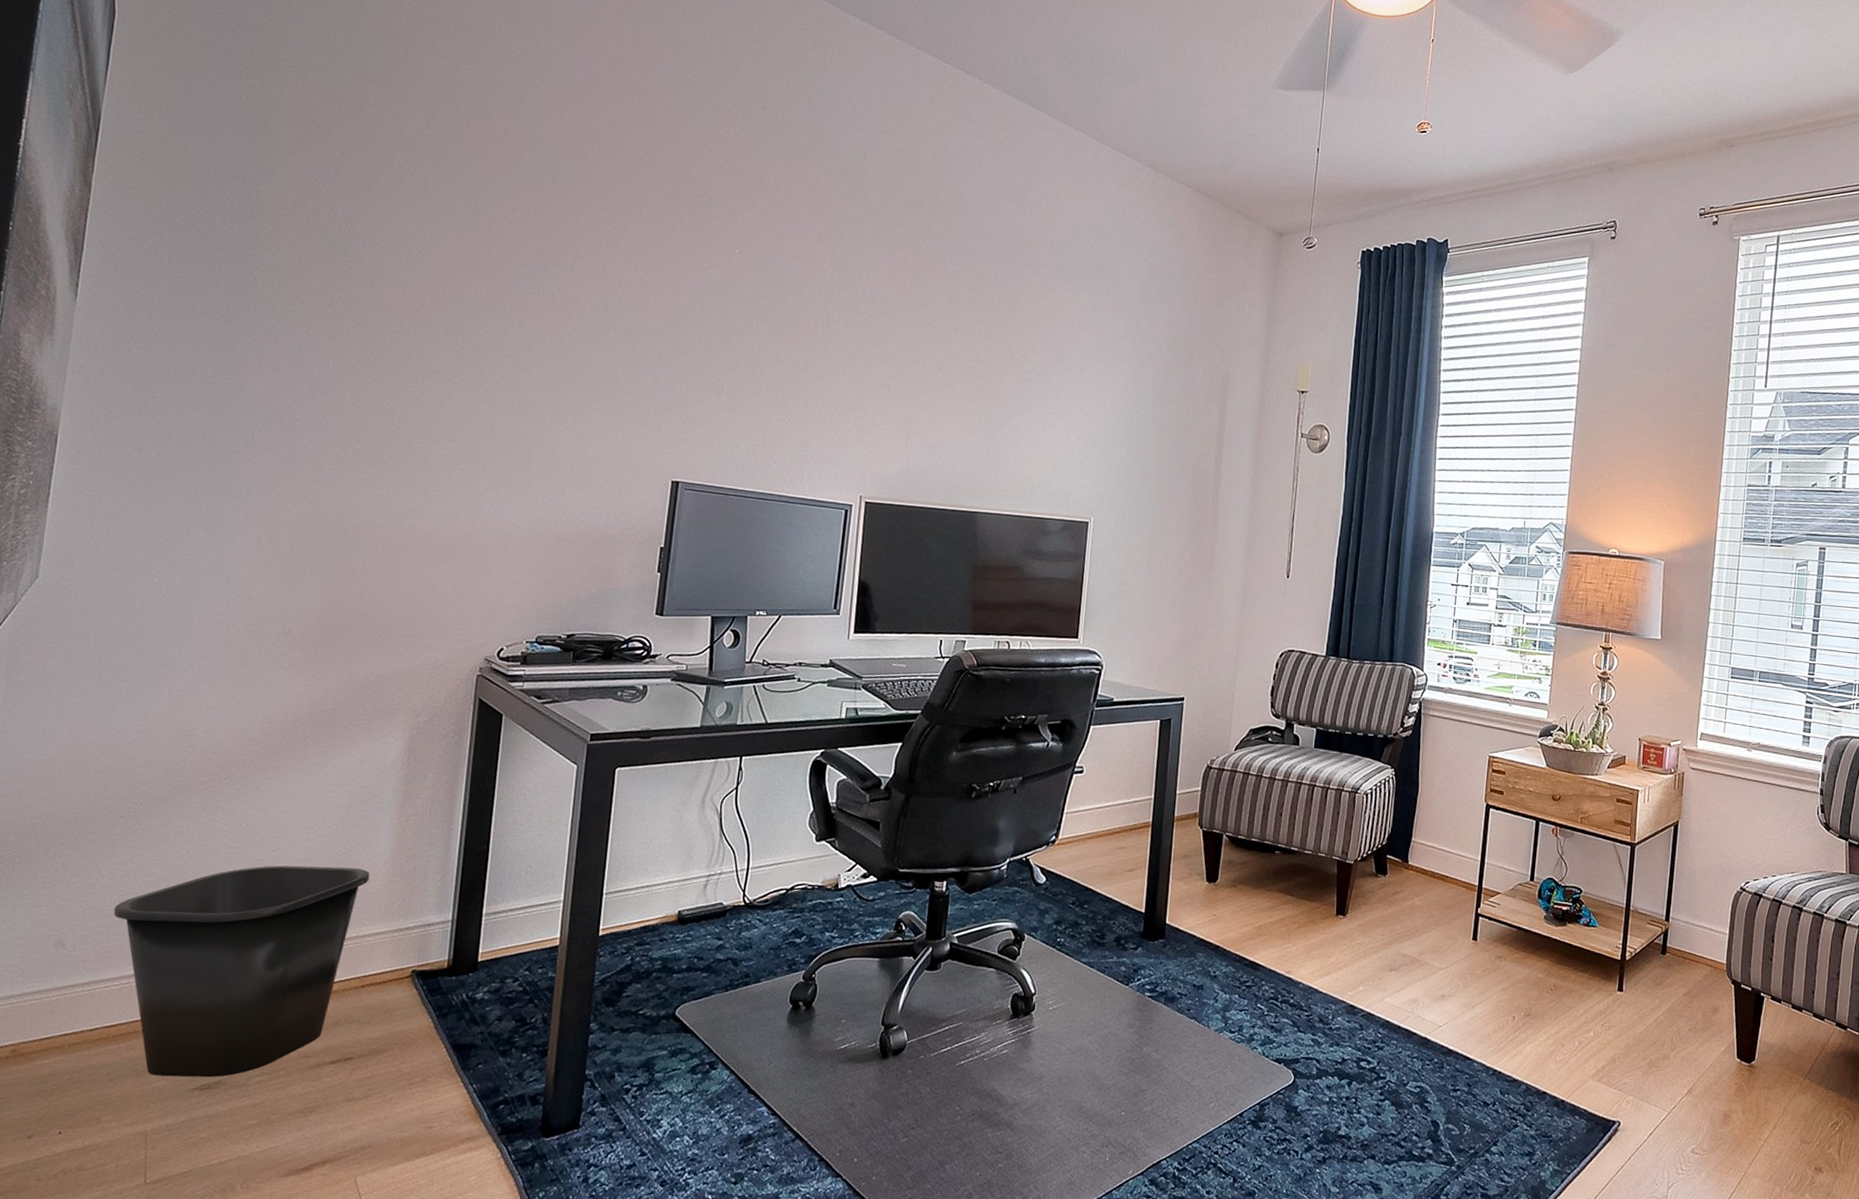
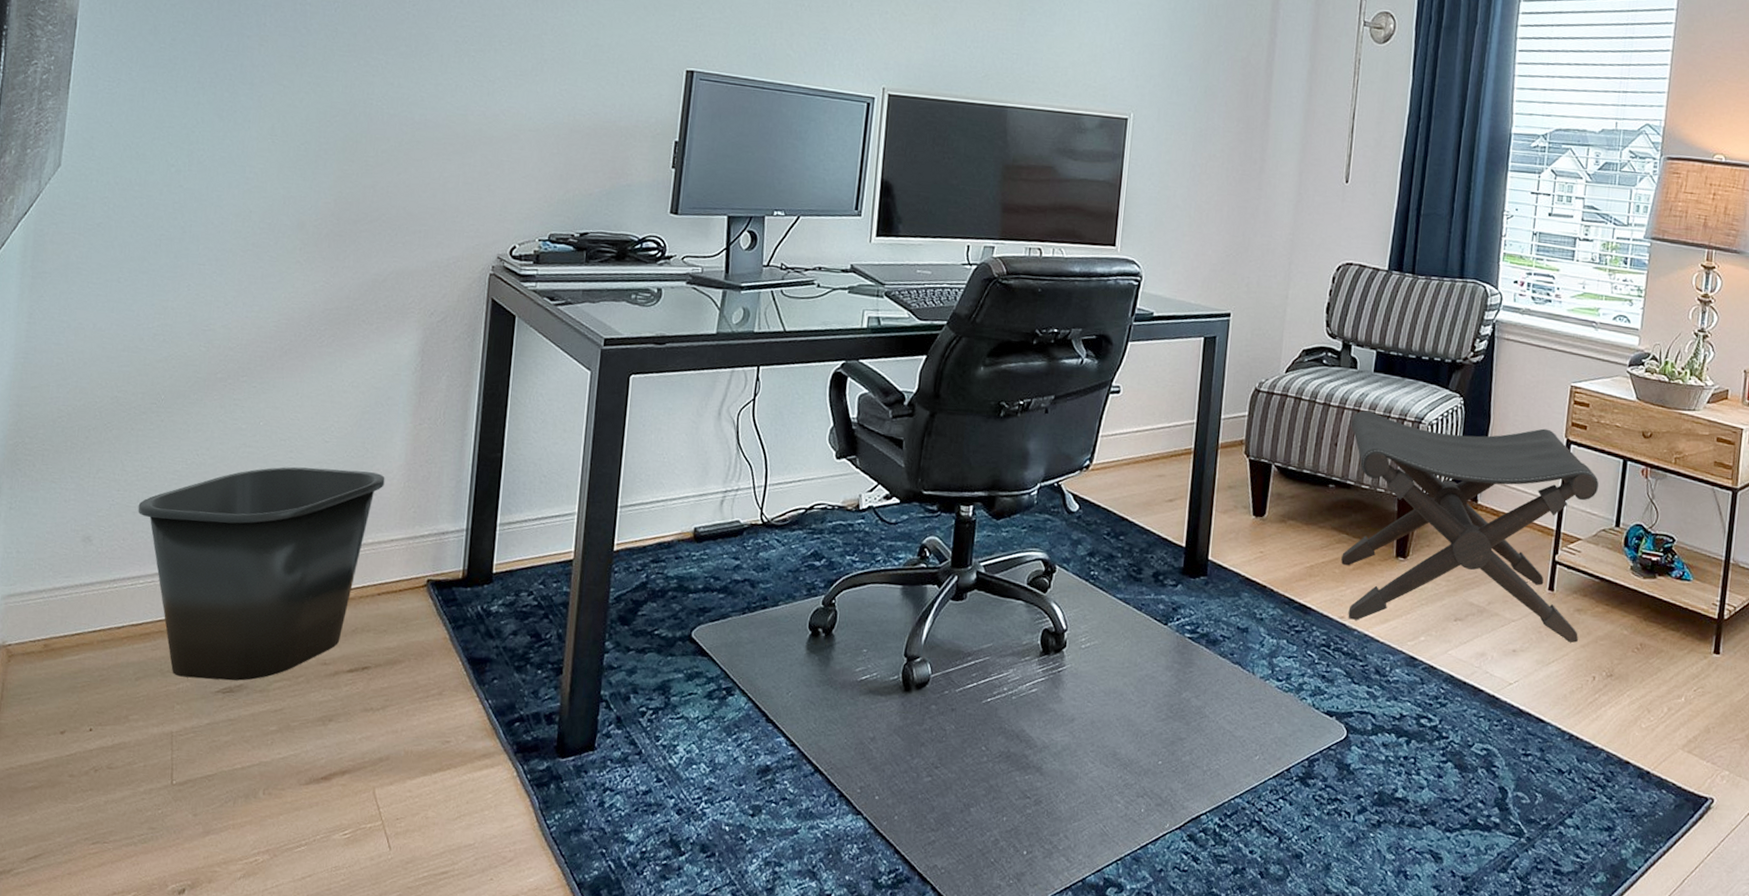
footstool: none [1287,783,1515,987] -> present [1341,410,1599,643]

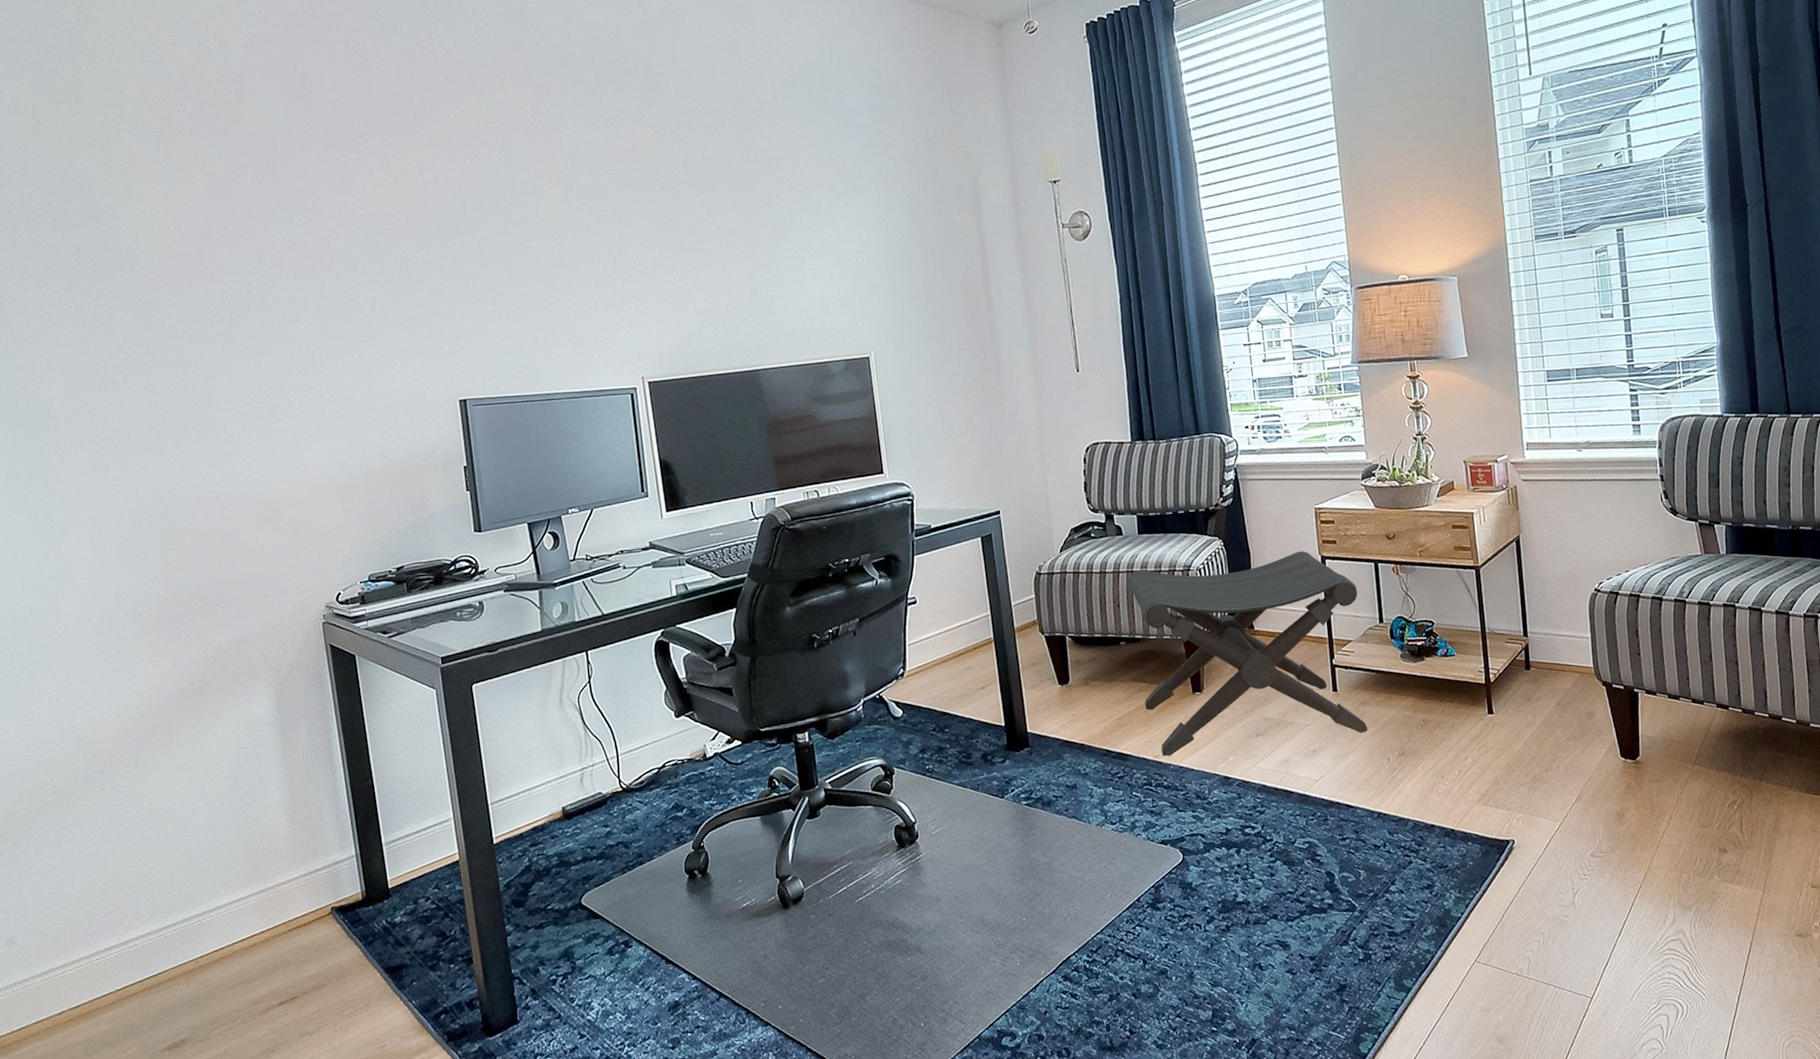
waste bin: present [138,466,385,681] -> none [50,823,272,1045]

